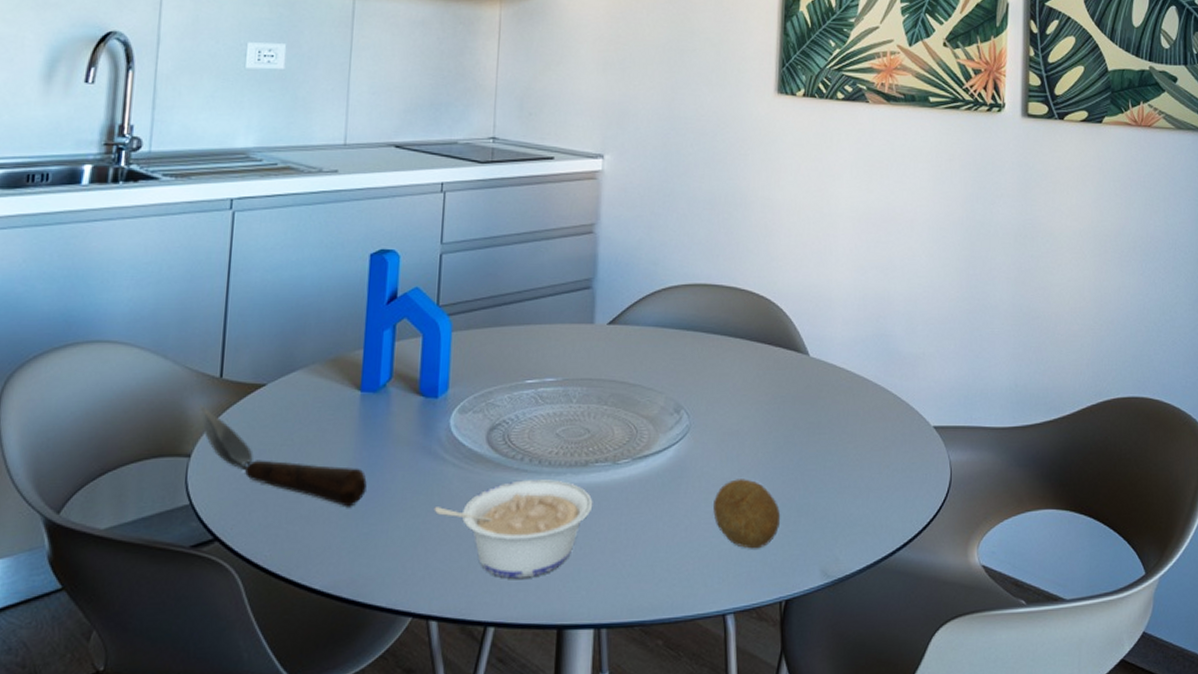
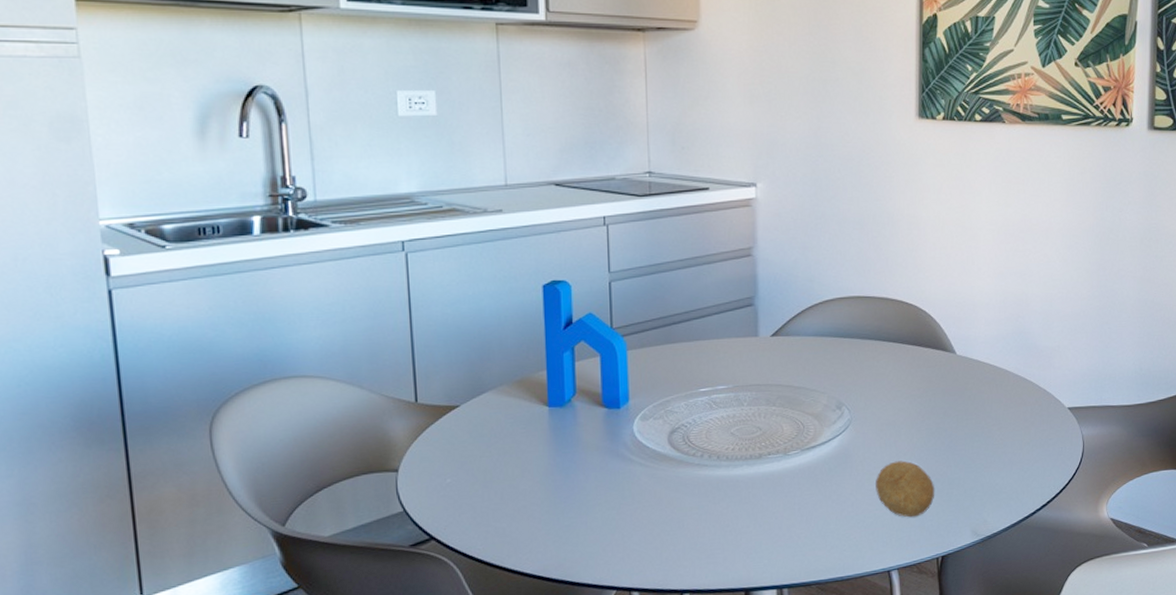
spoon: present [198,404,367,507] -> none [399,426,563,505]
legume: present [434,480,593,579] -> none [626,471,769,554]

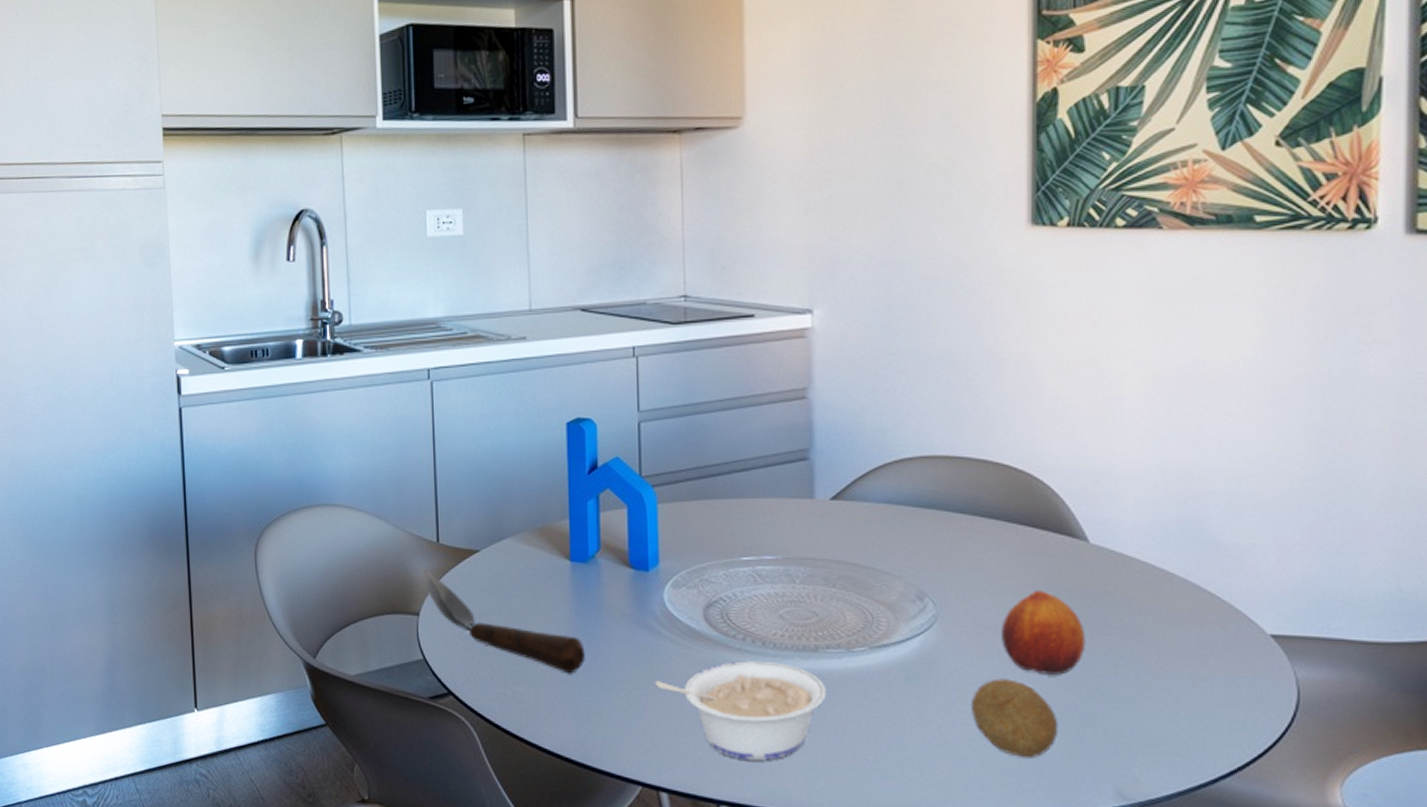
spoon: none [399,426,563,505] -> present [421,567,585,674]
legume: none [626,471,769,554] -> present [654,661,827,761]
fruit: none [897,392,954,454] -> present [1001,590,1086,675]

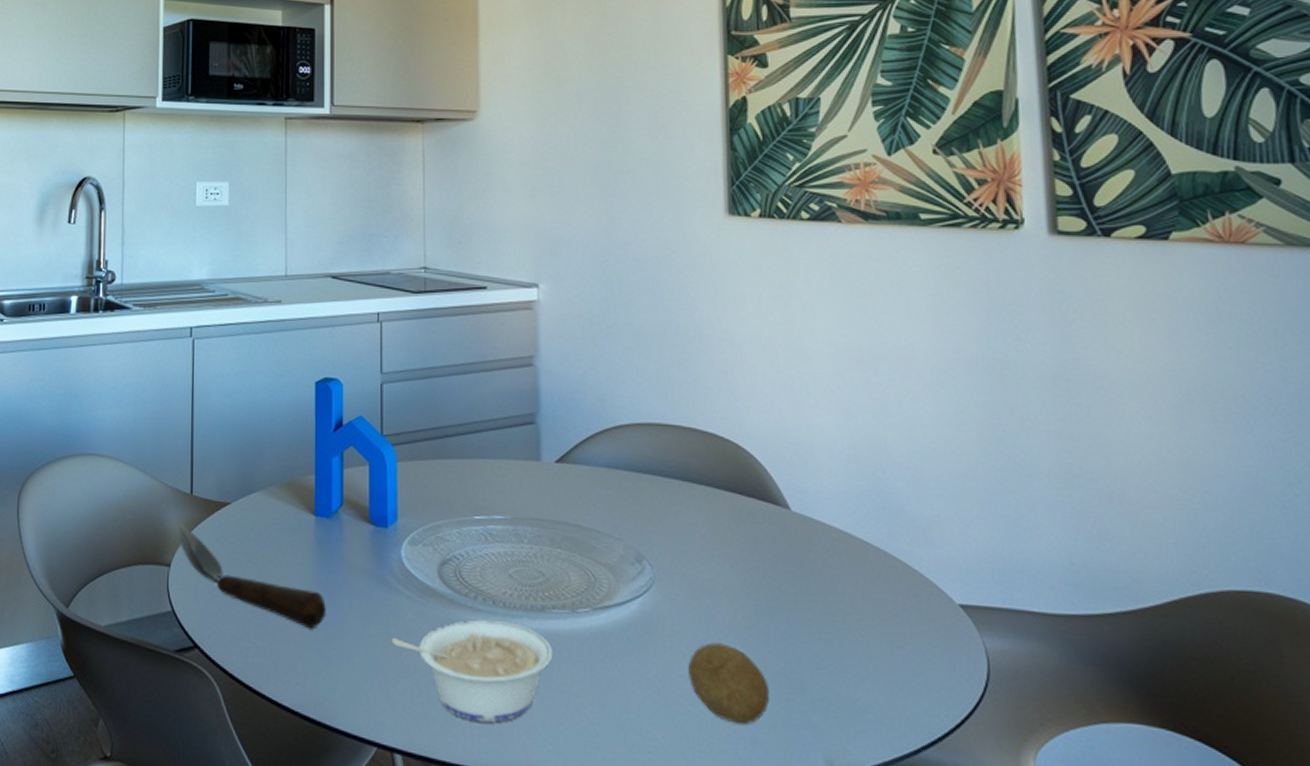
fruit: present [1001,590,1086,675] -> none [714,555,792,641]

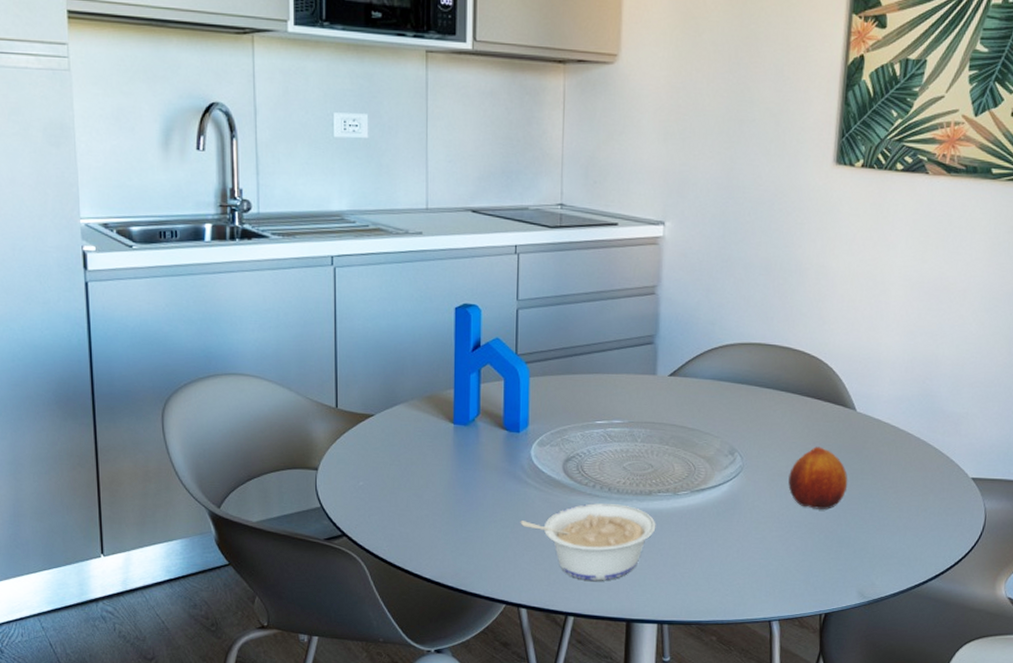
spoon: present [174,518,326,629] -> none [320,429,463,517]
fruit: present [688,642,770,725] -> none [762,513,824,571]
fruit: none [714,555,792,641] -> present [788,446,848,510]

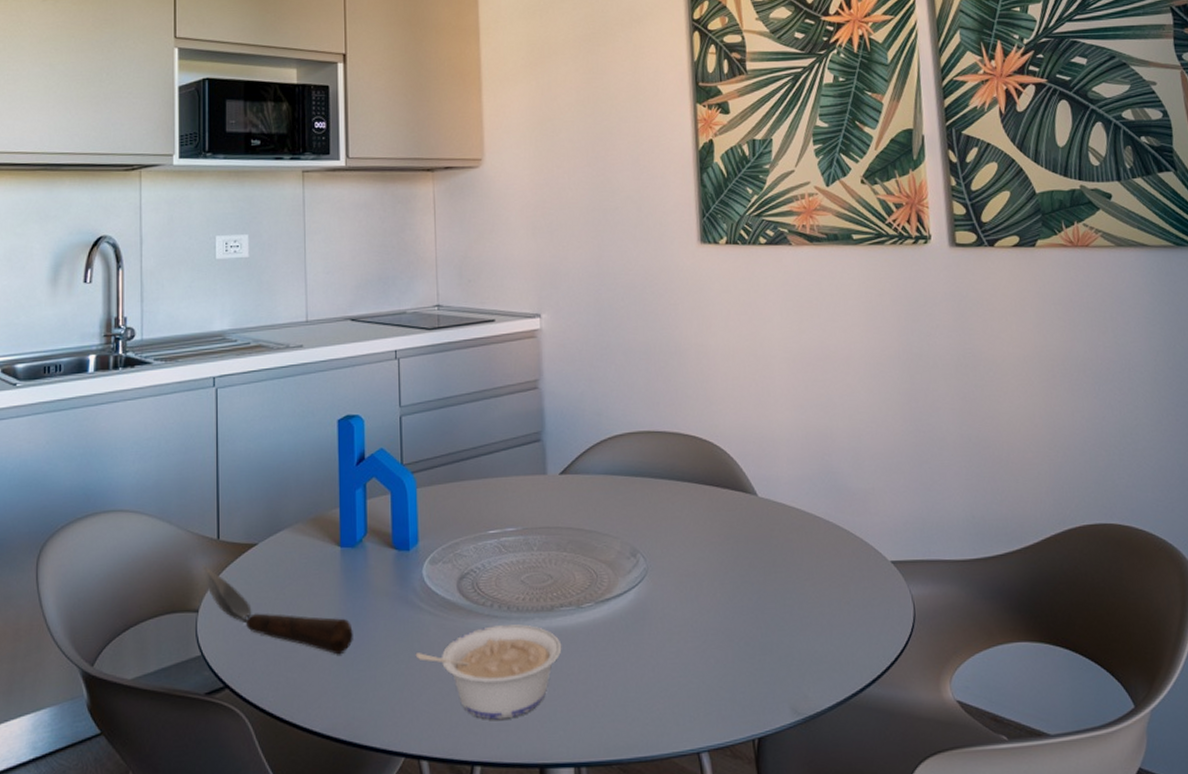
spoon: none [320,429,463,517] -> present [201,564,353,655]
fruit: present [788,446,848,510] -> none [697,539,761,612]

